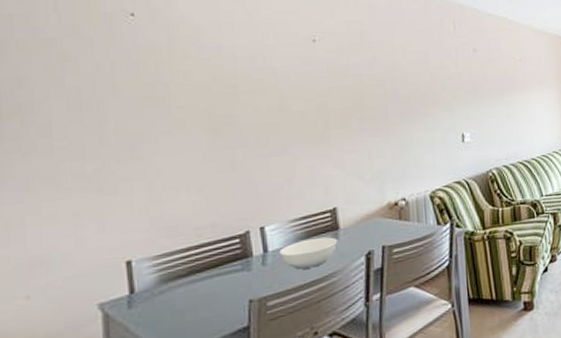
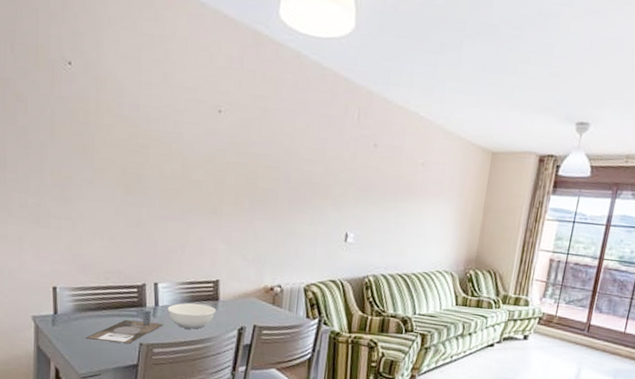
place setting: none [177,259,276,313] -> present [86,310,163,344]

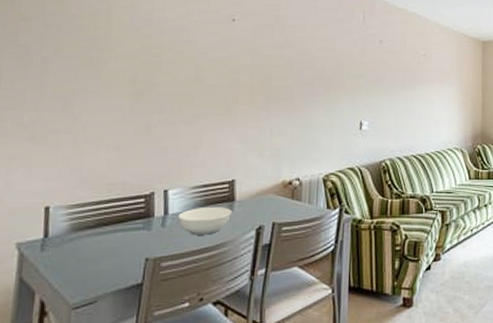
place setting: present [86,310,163,344] -> none [82,220,173,261]

